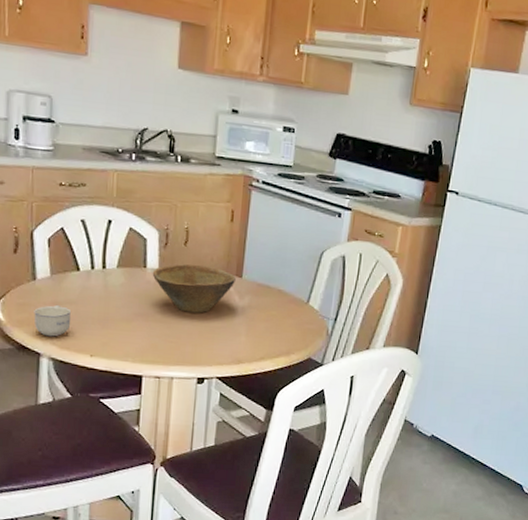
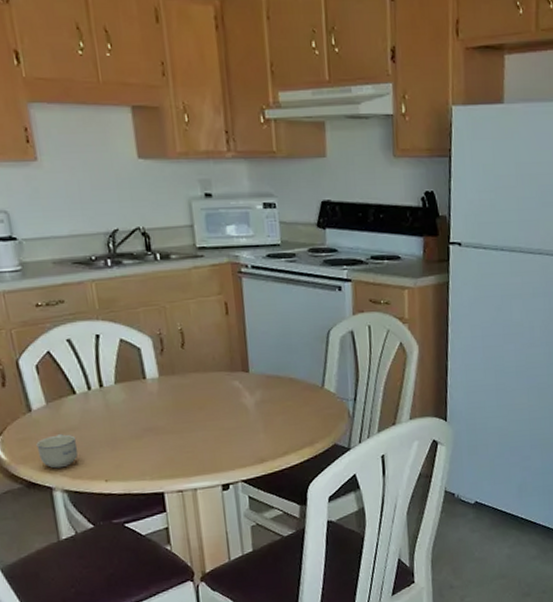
bowl: present [152,264,236,313] -> none [153,366,243,419]

